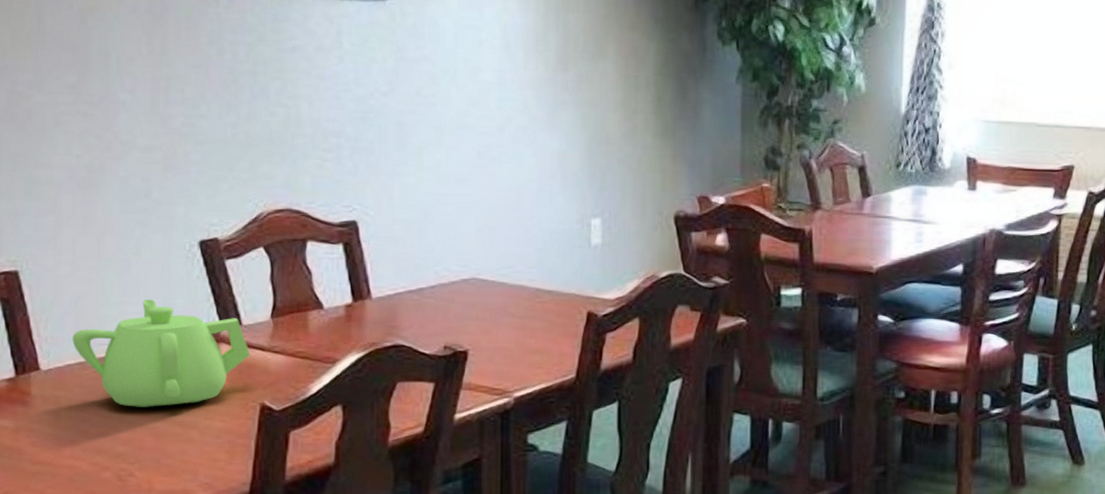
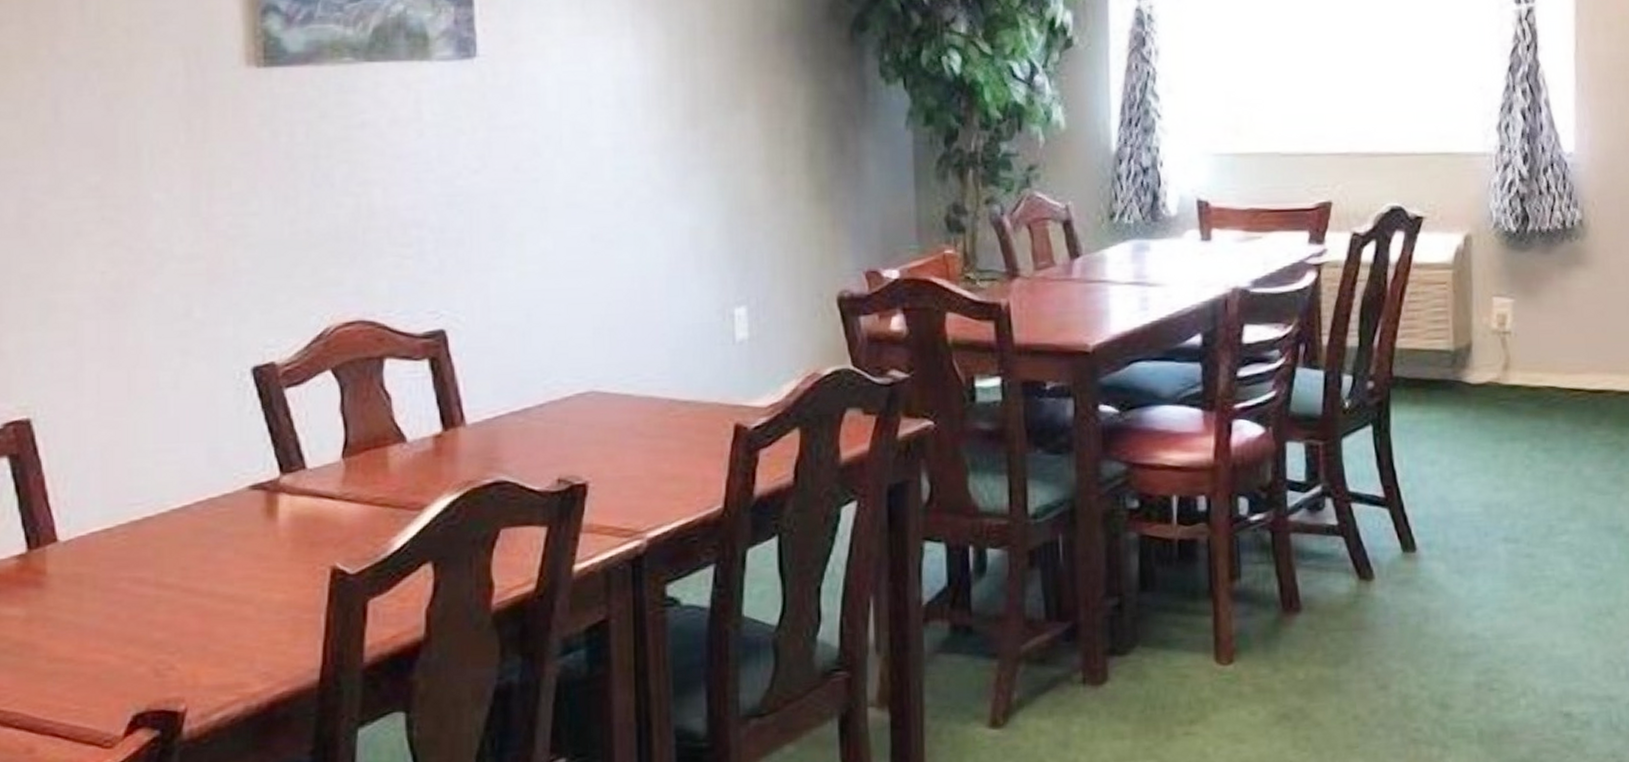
teapot: present [72,298,251,407] -> none [97,443,318,581]

